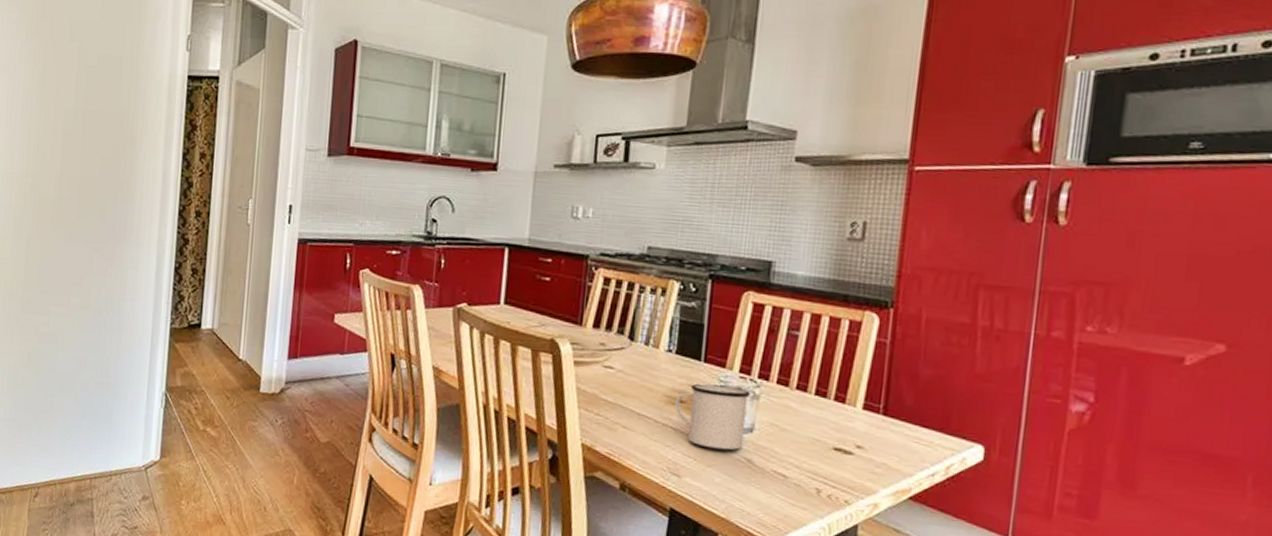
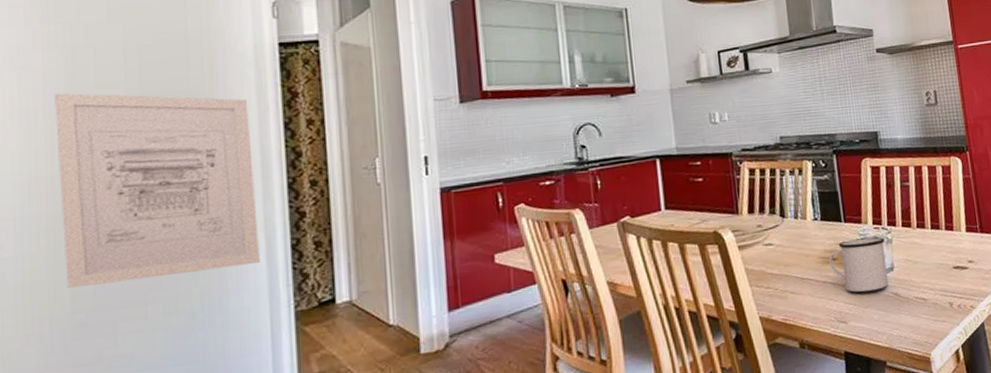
wall art: none [23,101,159,279] -> present [55,93,260,288]

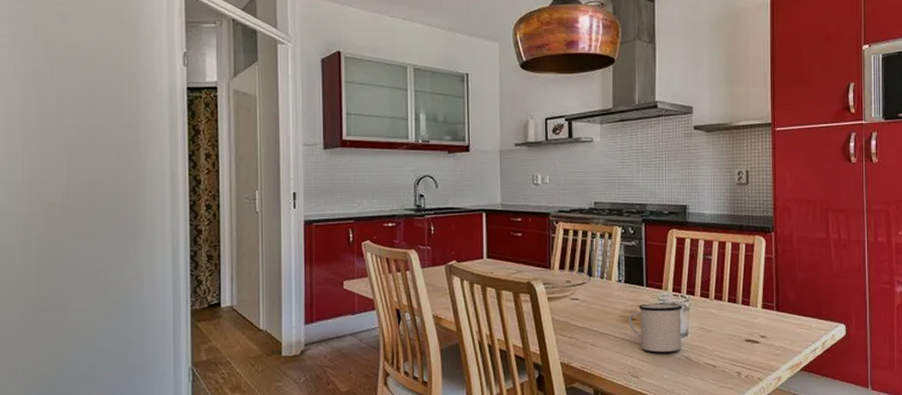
wall art: present [55,93,260,288] -> none [29,118,167,271]

